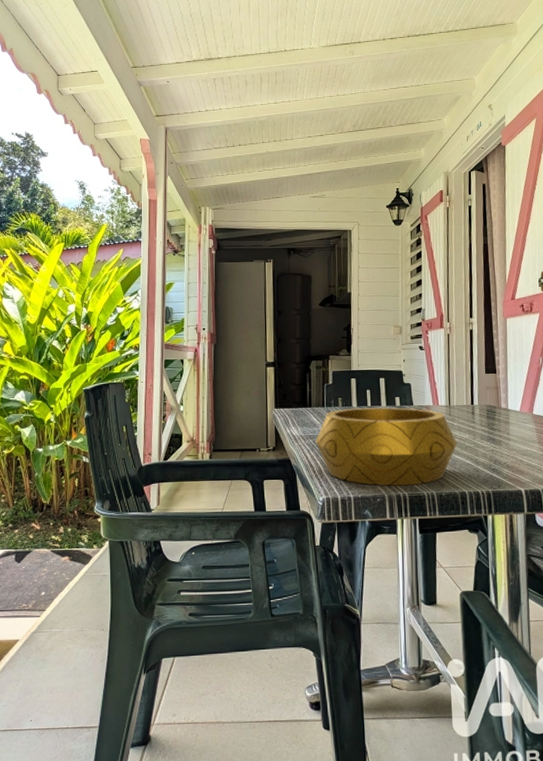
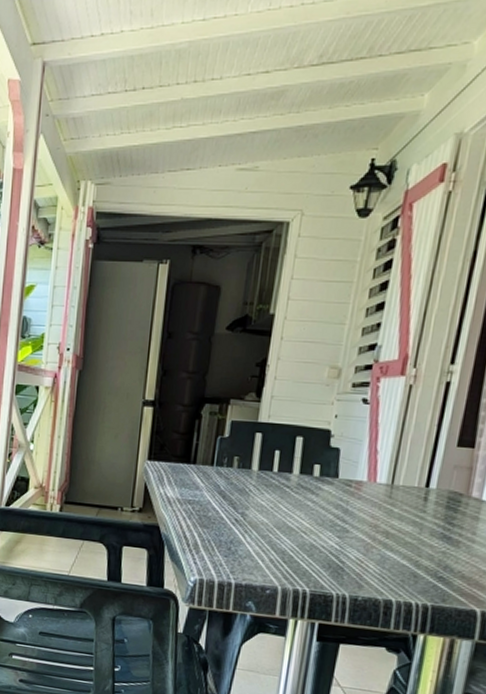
decorative bowl: present [316,407,458,486] -> none [195,471,394,582]

